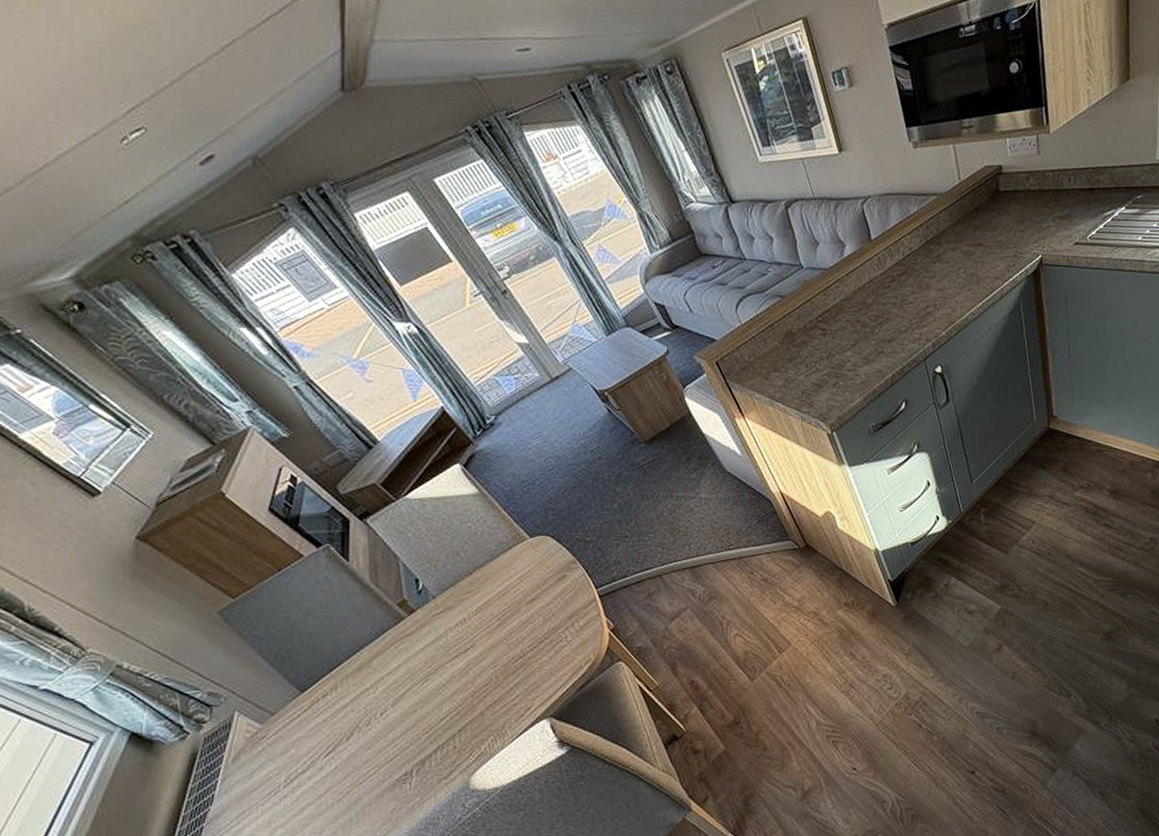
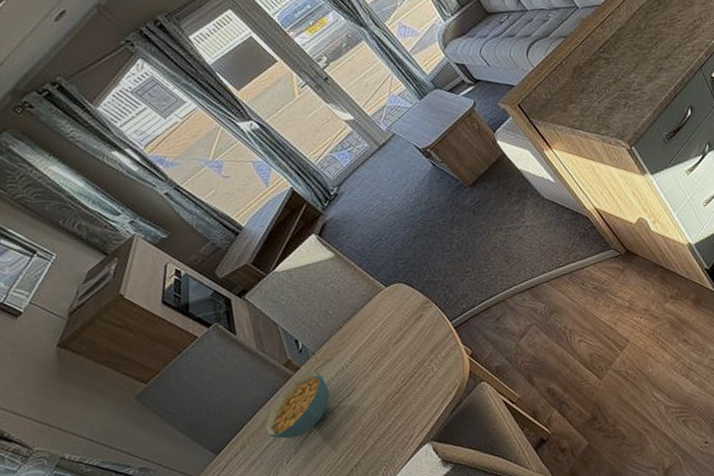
cereal bowl: none [363,618,445,688] -> present [265,372,330,439]

